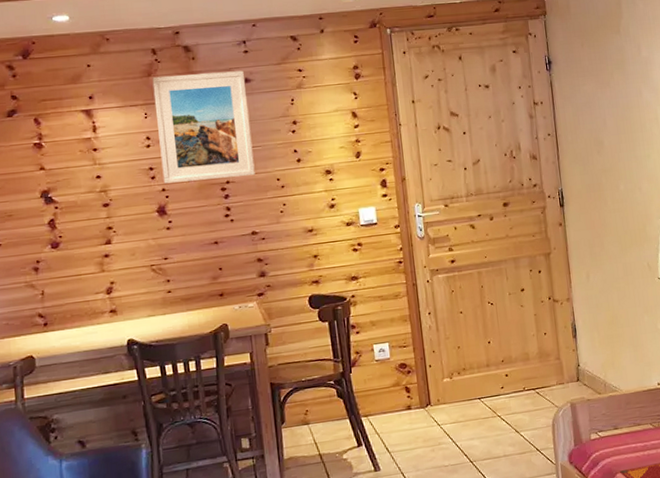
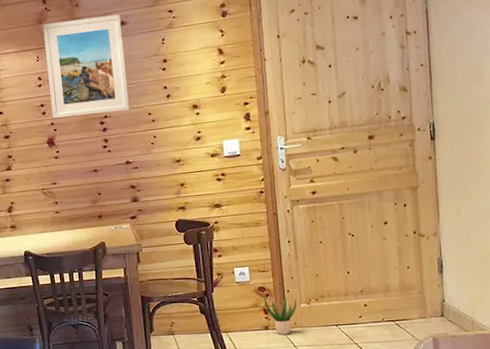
potted plant: none [405,372,440,414] -> present [264,296,297,335]

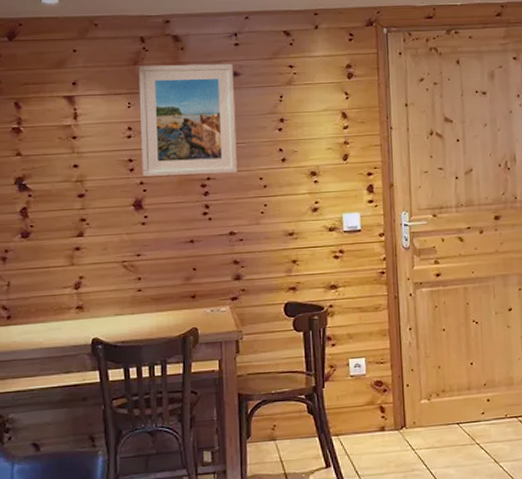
potted plant: present [264,296,297,335] -> none [381,391,417,436]

